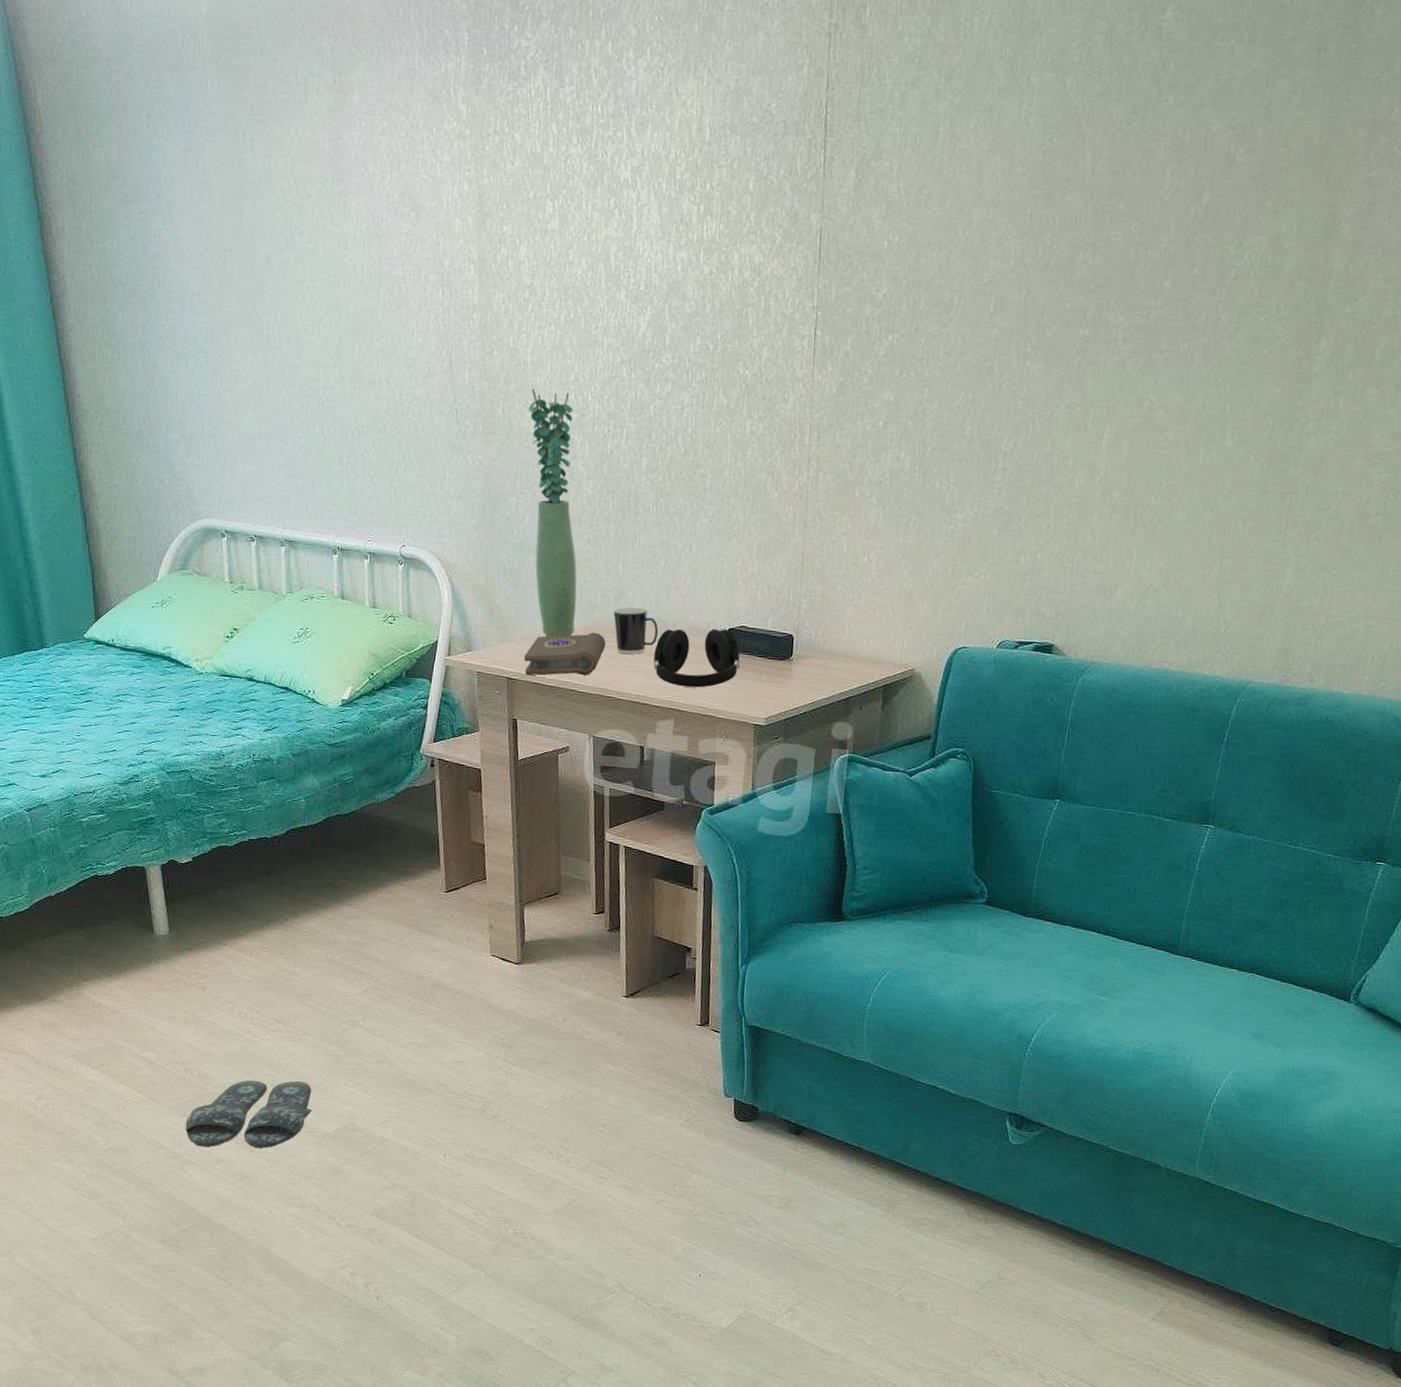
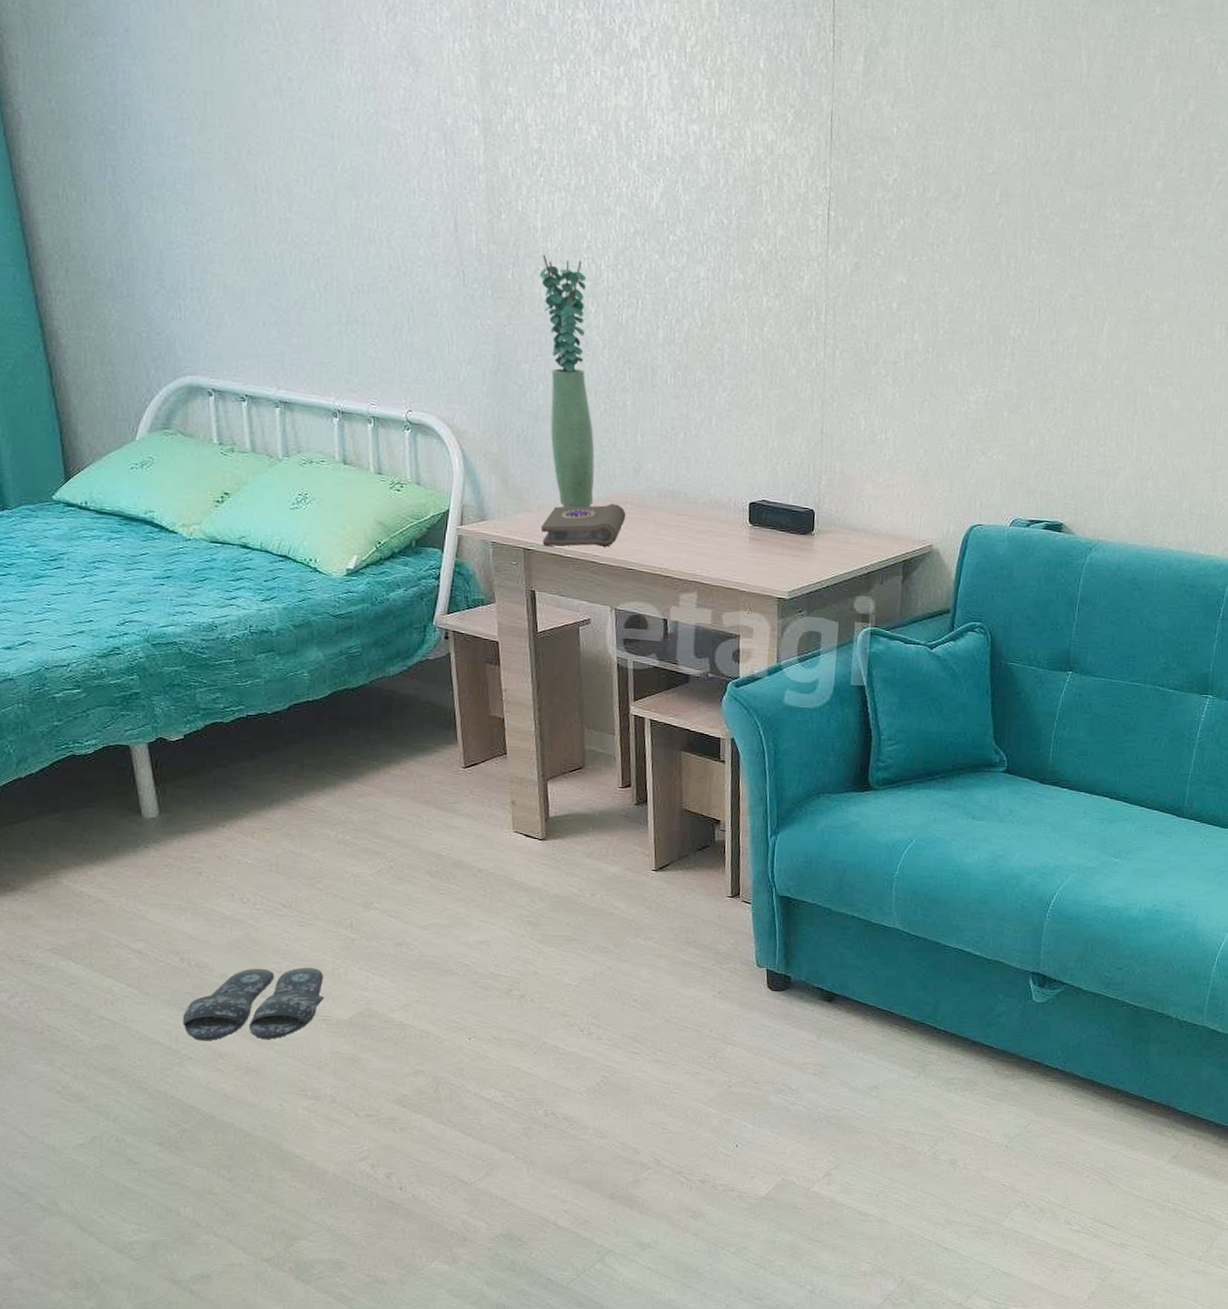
mug: present [613,607,659,655] -> none [633,479,680,527]
headphones: present [653,628,740,688] -> none [675,501,762,561]

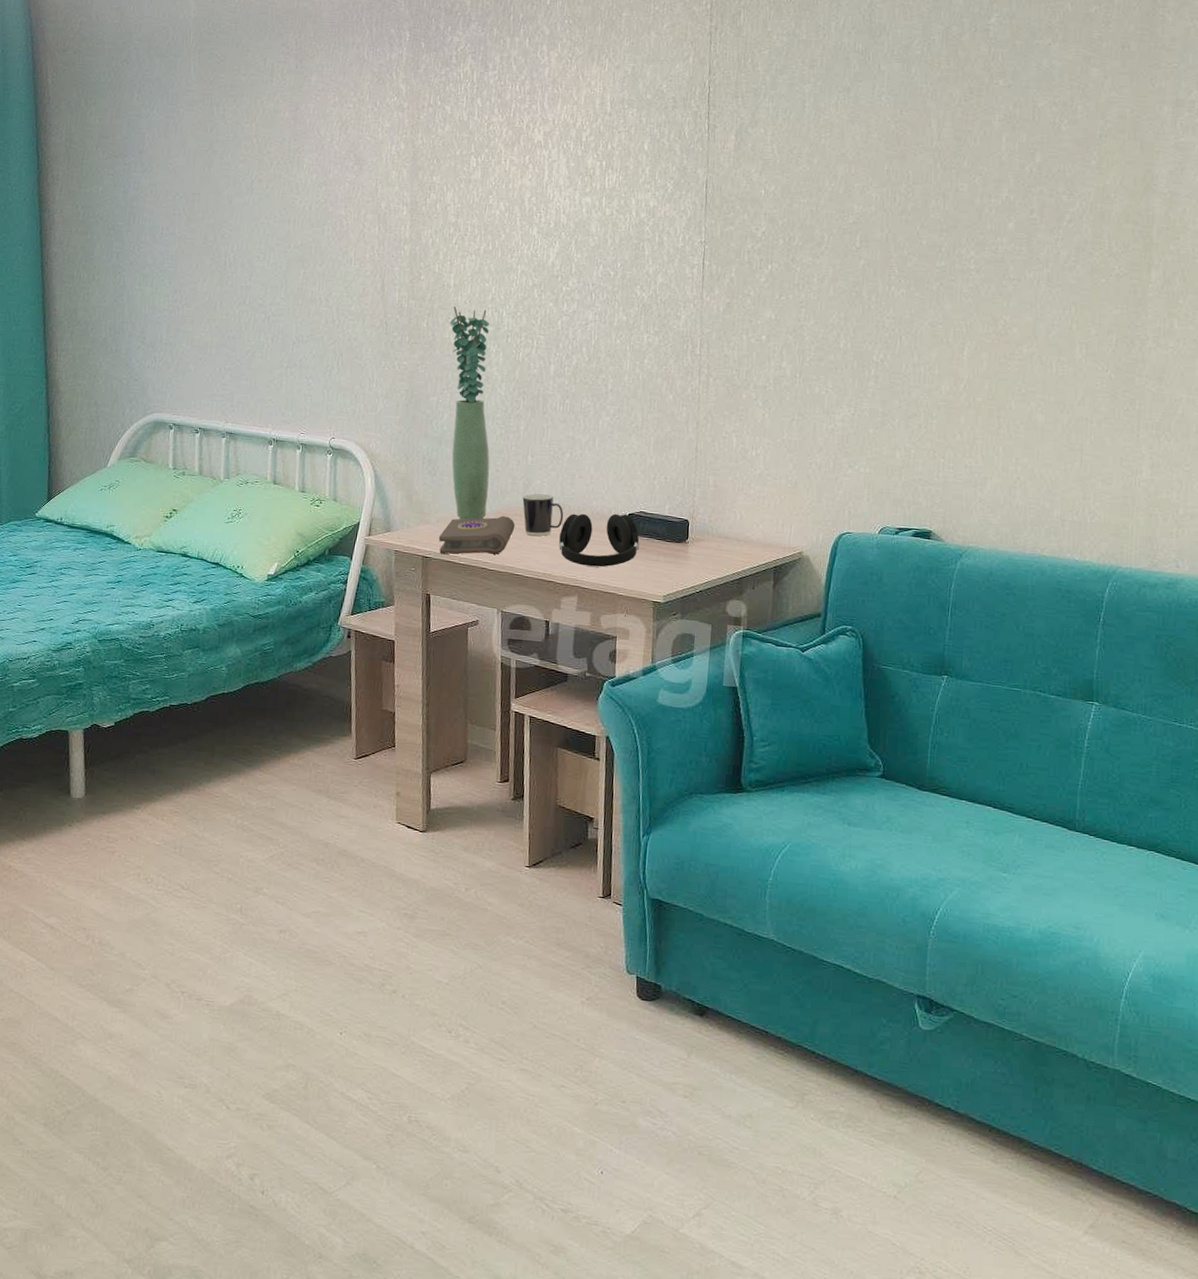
slippers: present [183,968,325,1041] -> none [80,948,211,1022]
mug: none [633,479,680,527] -> present [522,494,564,536]
headphones: none [675,501,762,561] -> present [559,513,640,568]

